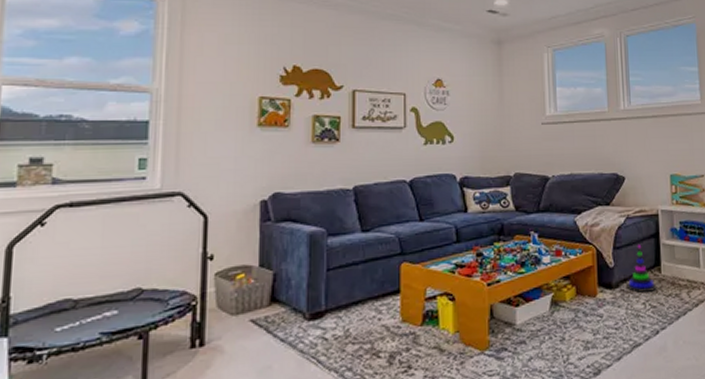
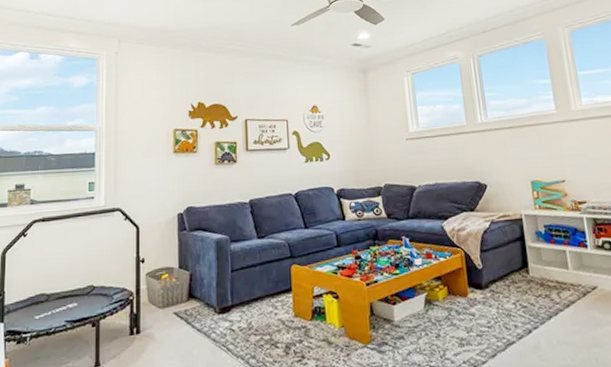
stacking toy: present [627,245,656,293] -> none [496,248,525,293]

